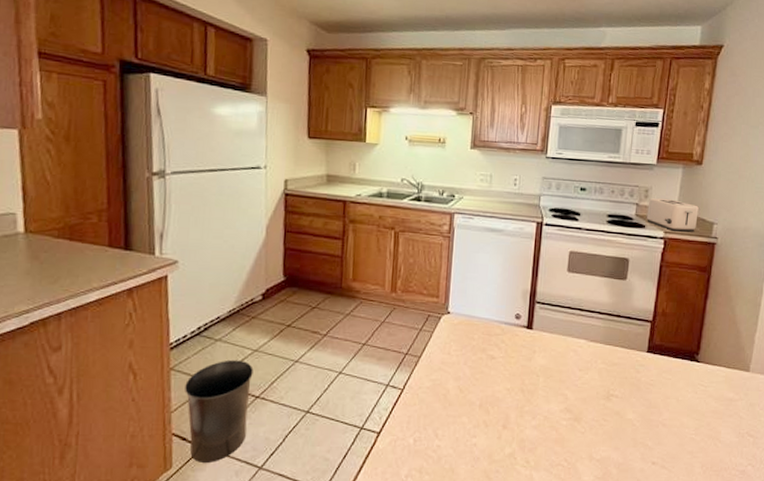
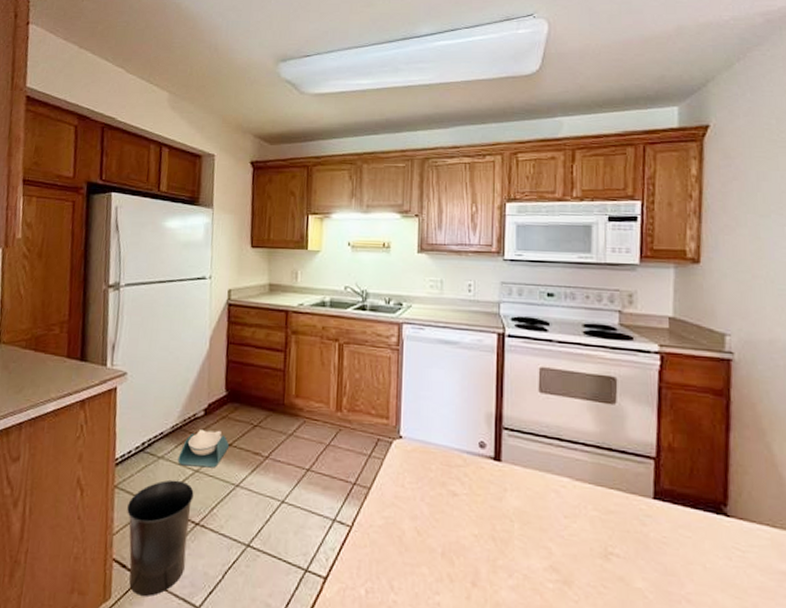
pet bowl: none [236,312,289,347] -> present [177,428,230,468]
toaster: present [647,197,699,232] -> none [634,303,703,346]

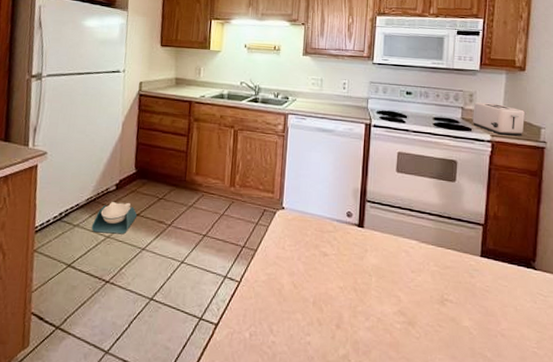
waste bin: present [127,479,194,596] -> none [45,244,105,344]
toaster: none [634,303,703,346] -> present [473,102,525,136]

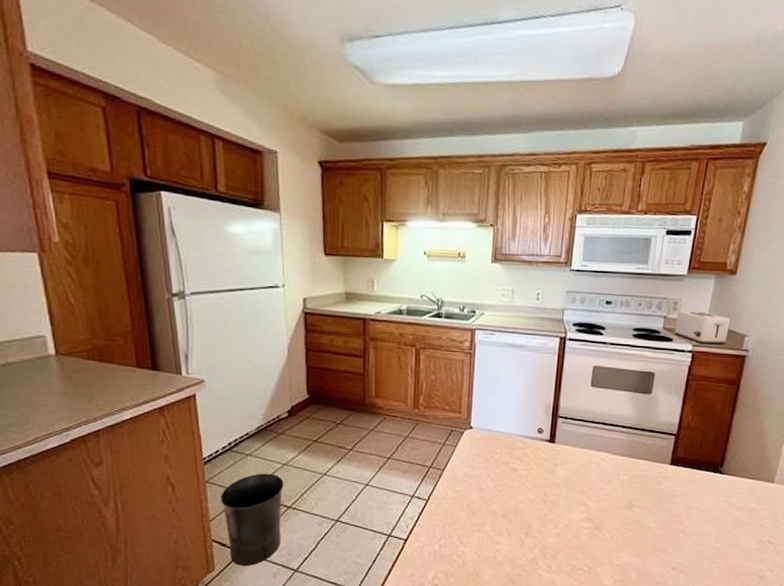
waste bin: none [45,244,105,344] -> present [221,473,284,566]
pet bowl: present [91,201,138,235] -> none [265,428,315,461]

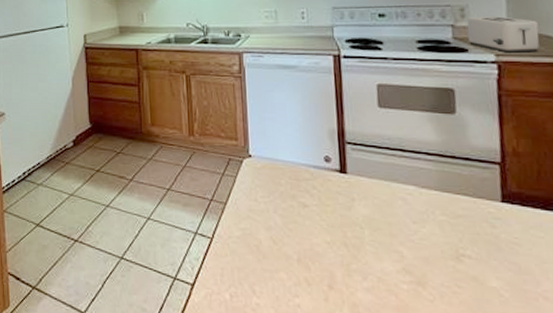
waste bin: present [221,473,284,566] -> none [16,203,71,304]

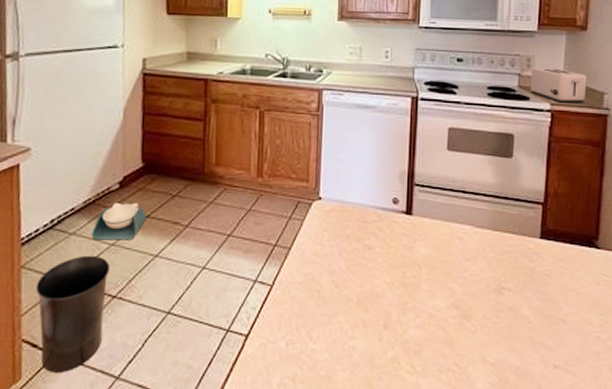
waste bin: none [16,203,71,304] -> present [36,255,110,372]
pet bowl: none [54,158,98,192] -> present [91,202,148,240]

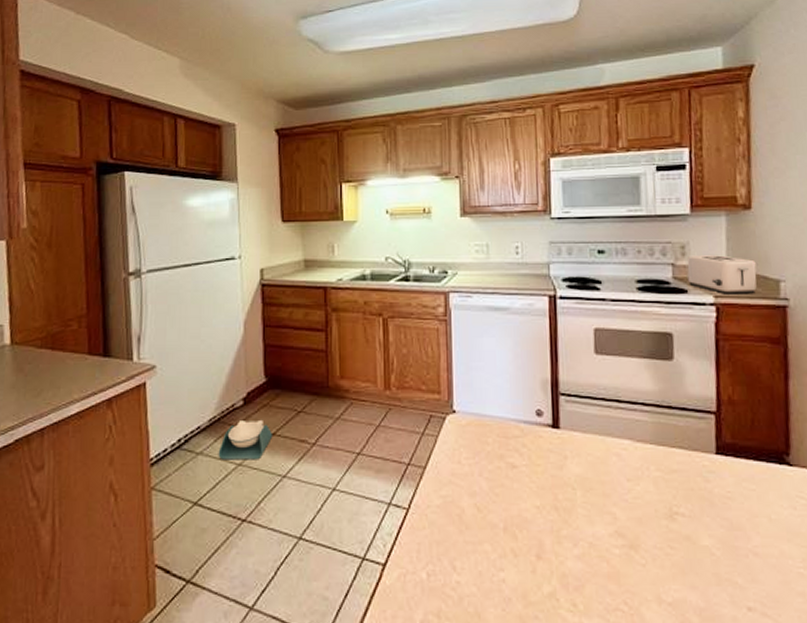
waste bin: present [36,255,110,372] -> none [167,476,238,601]

